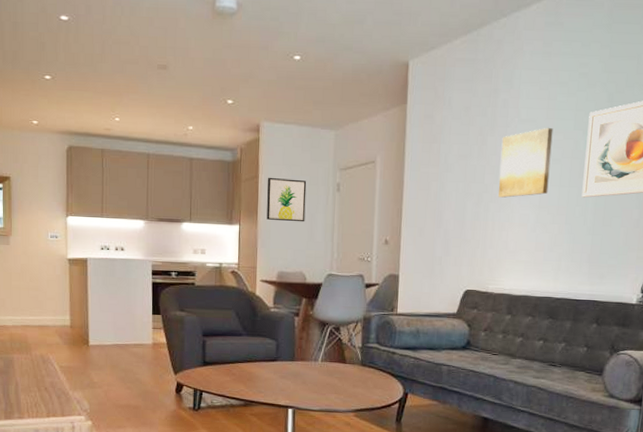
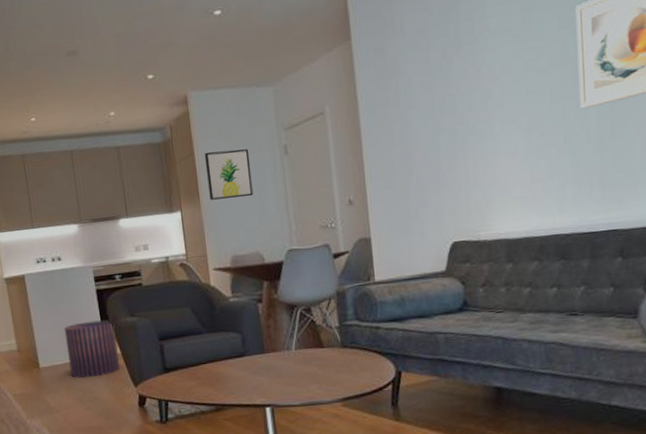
pouf: none [116,309,164,361] -> present [63,319,120,379]
wall art: present [498,127,553,198] -> none [471,33,537,128]

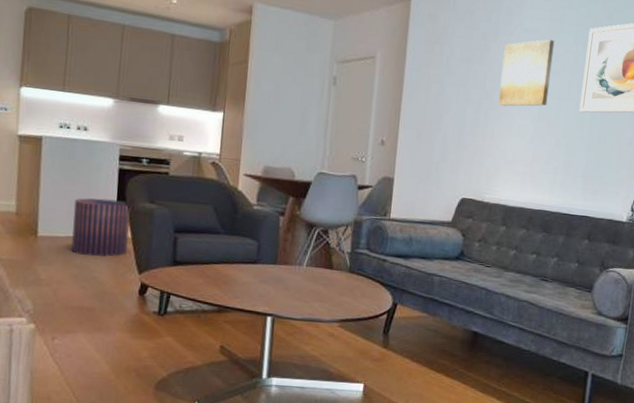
wall art: present [204,149,253,200] -> none [254,63,301,115]
wall art: none [471,33,537,128] -> present [499,39,555,106]

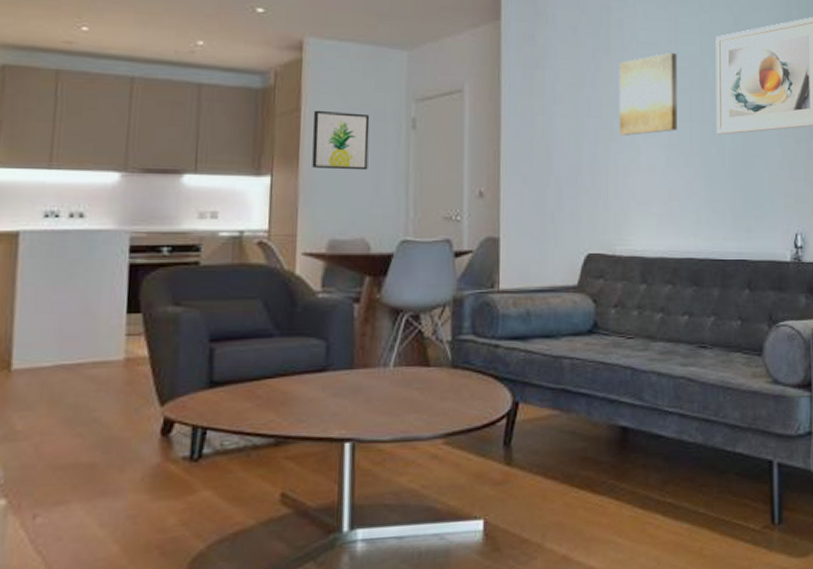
pouf: present [71,198,130,257] -> none [61,306,147,390]
wall art: none [254,63,301,115] -> present [312,110,370,171]

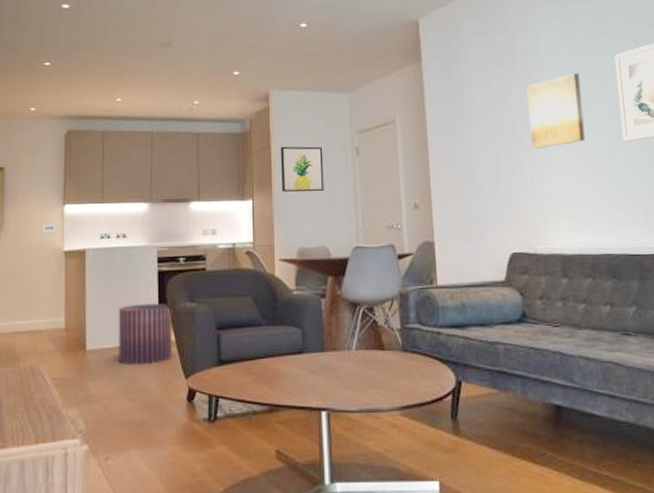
pouf: none [61,306,147,390] -> present [118,303,172,365]

